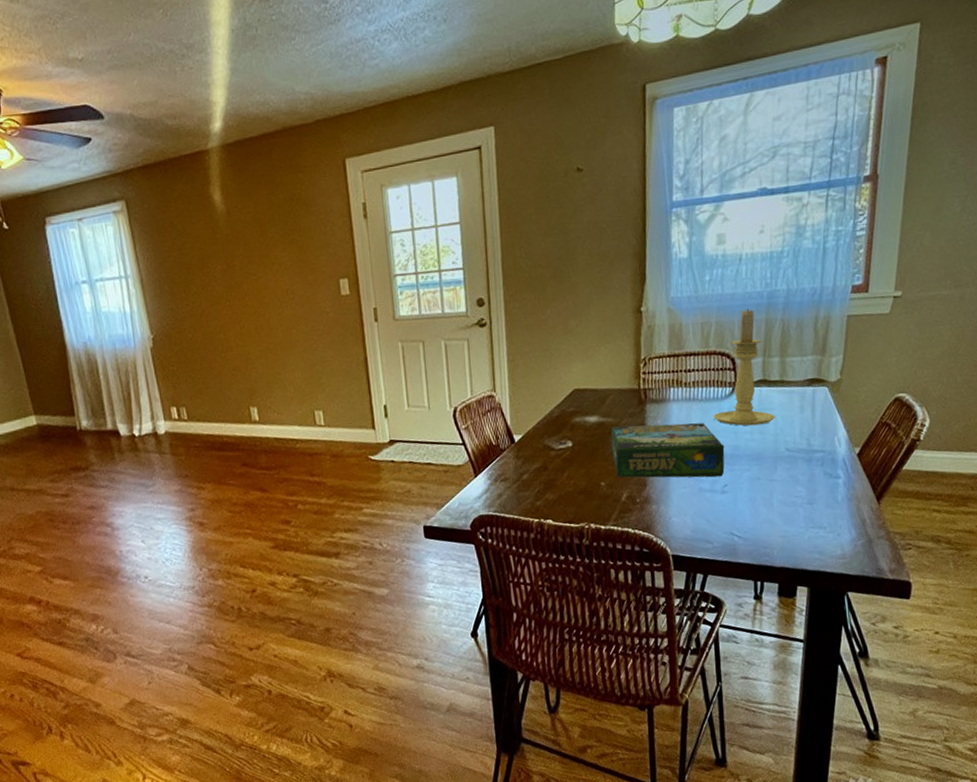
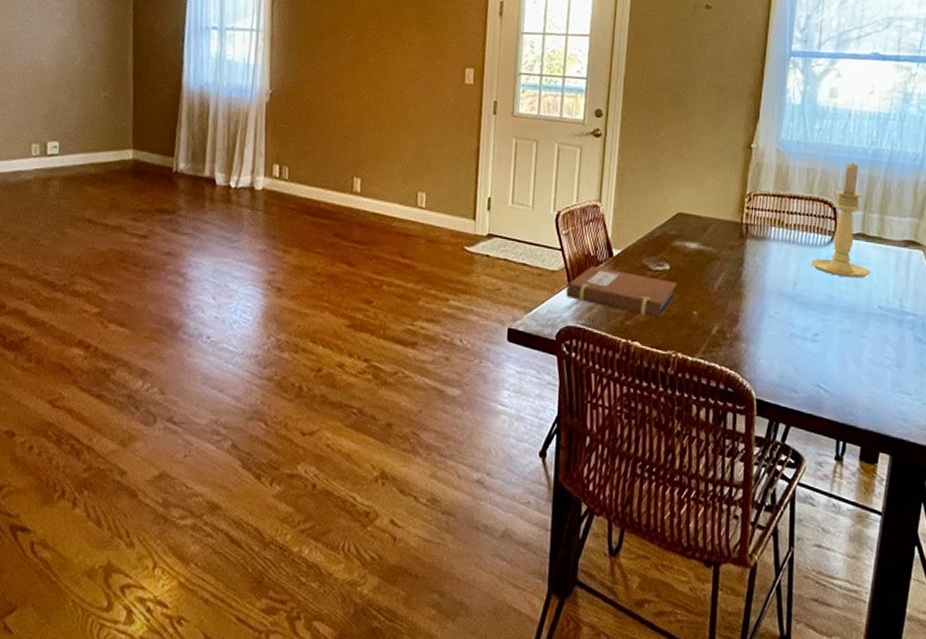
notebook: none [473,454,583,494] -> present [565,266,677,318]
board game: present [610,422,725,478] -> none [707,257,819,325]

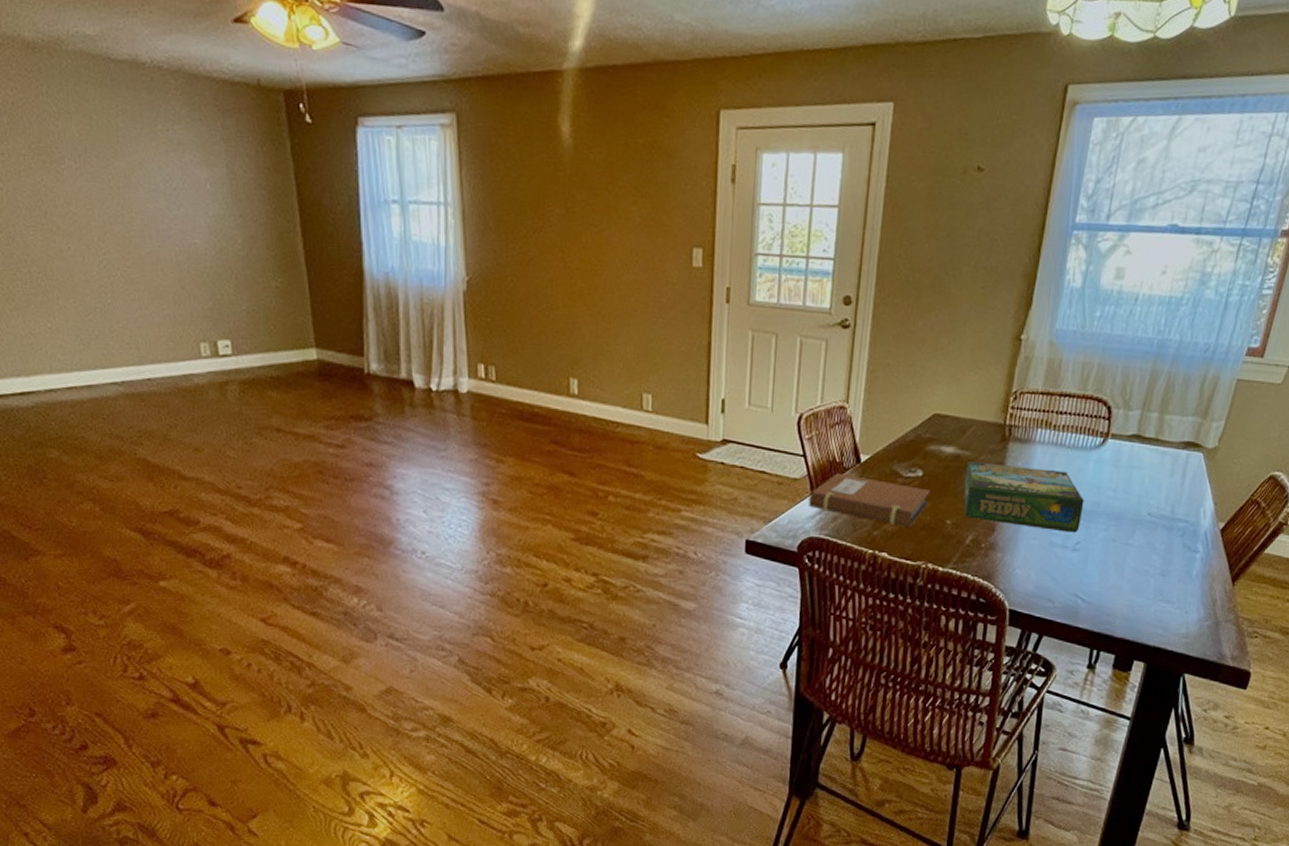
board game: none [707,257,819,325] -> present [963,462,1085,533]
candle holder: present [810,162,871,278] -> none [1077,355,1144,484]

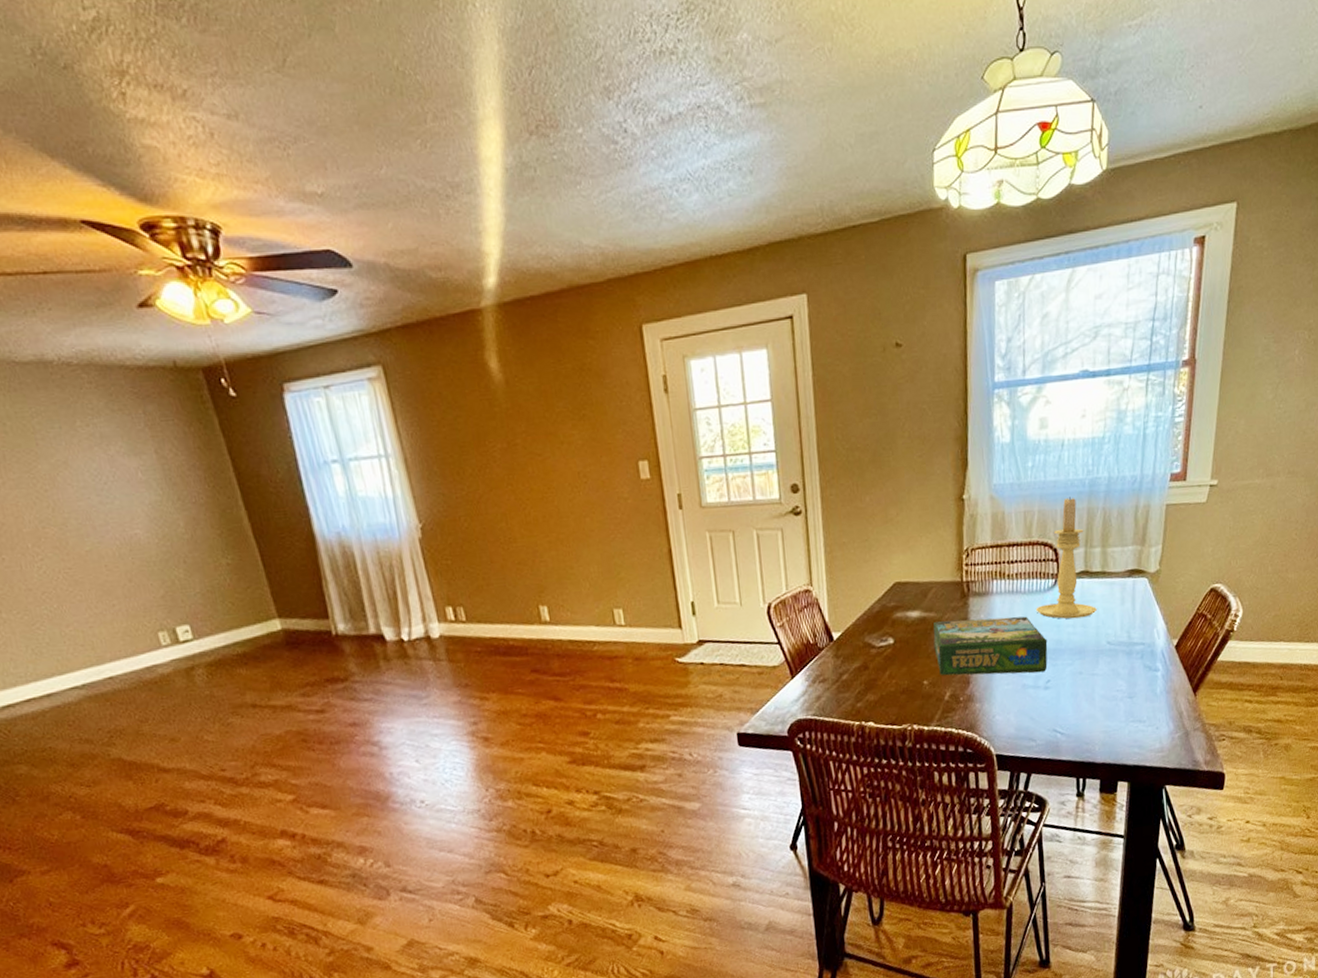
notebook: present [808,473,931,527] -> none [789,653,905,695]
candle holder: none [1077,355,1144,484] -> present [1035,497,1097,619]

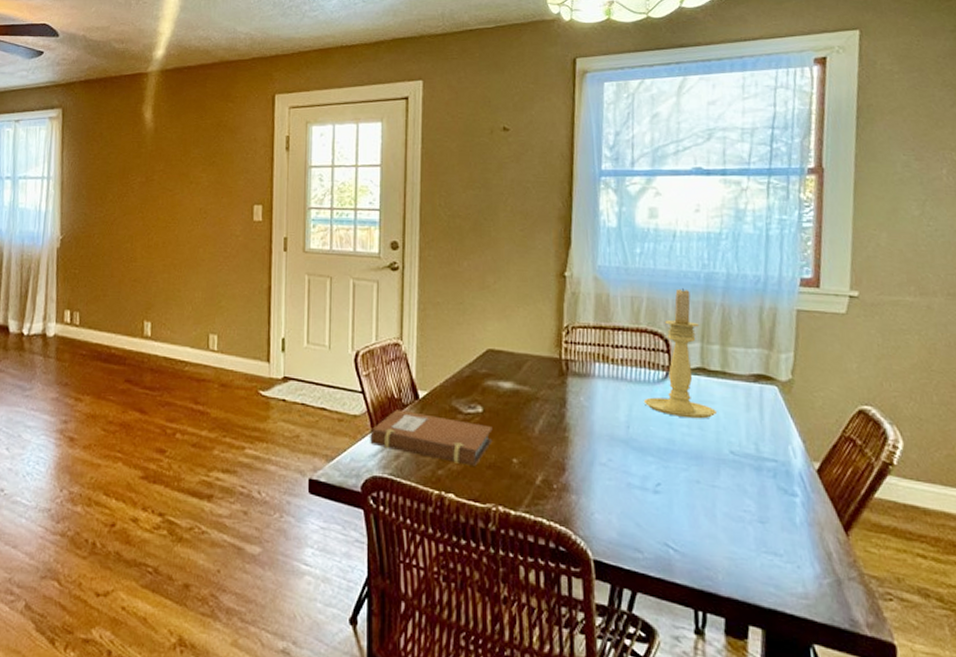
notebook: none [789,653,905,695] -> present [369,410,493,466]
board game: present [933,616,1048,676] -> none [526,397,658,473]

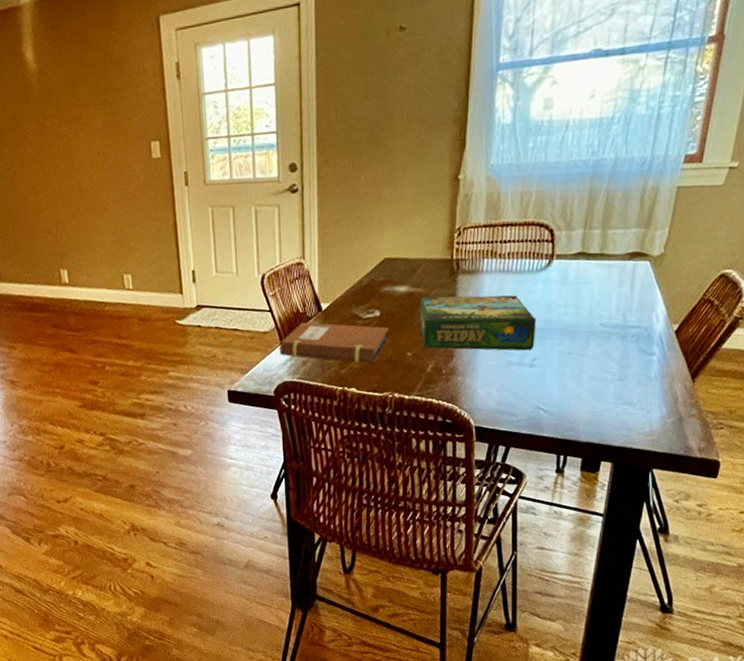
board game: none [526,397,658,473] -> present [419,295,536,351]
candle holder: present [643,288,717,419] -> none [526,178,592,300]

